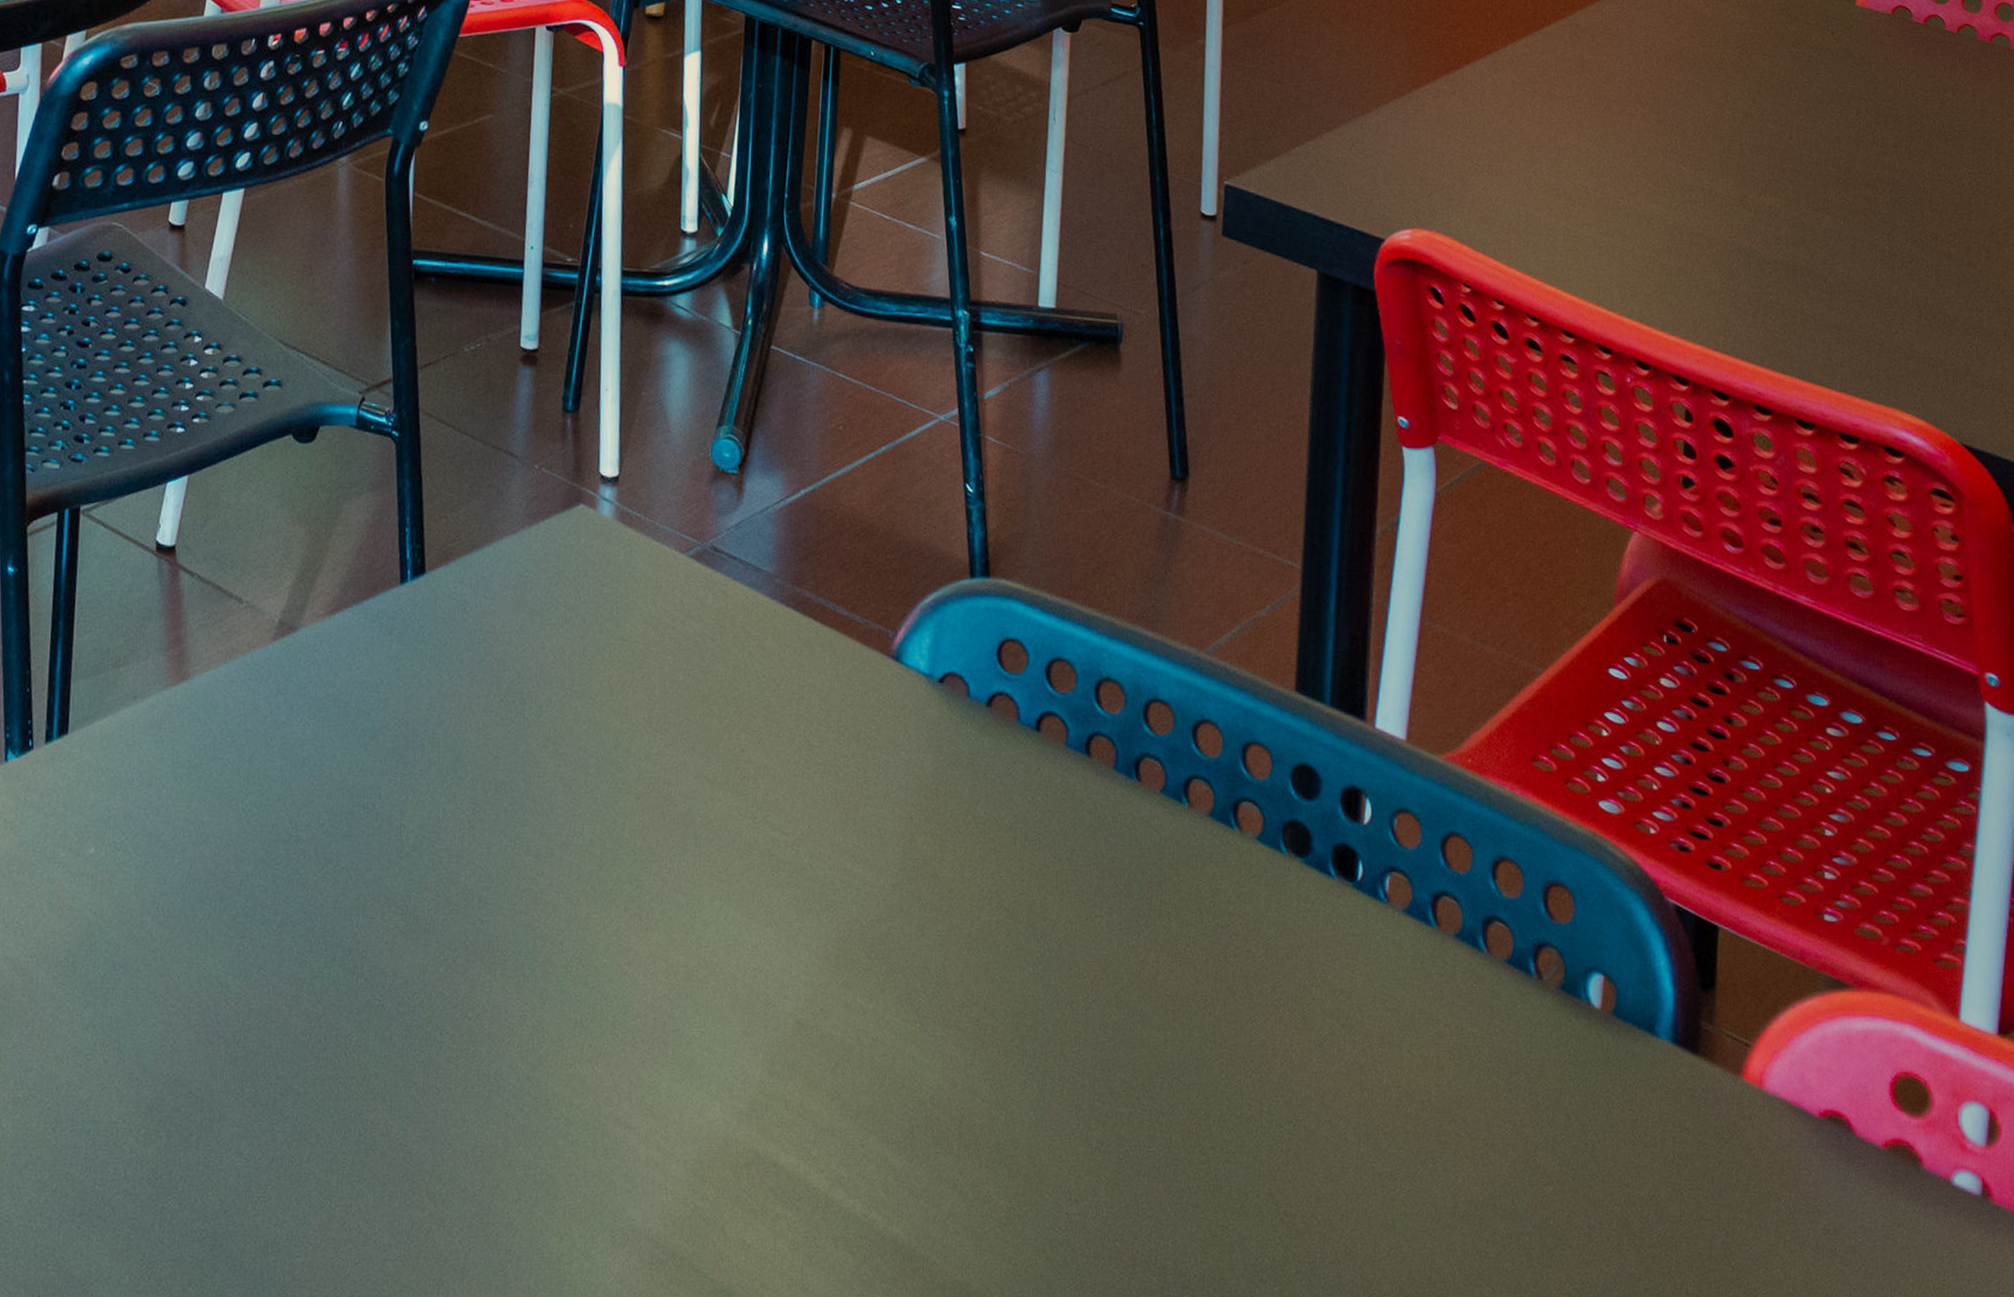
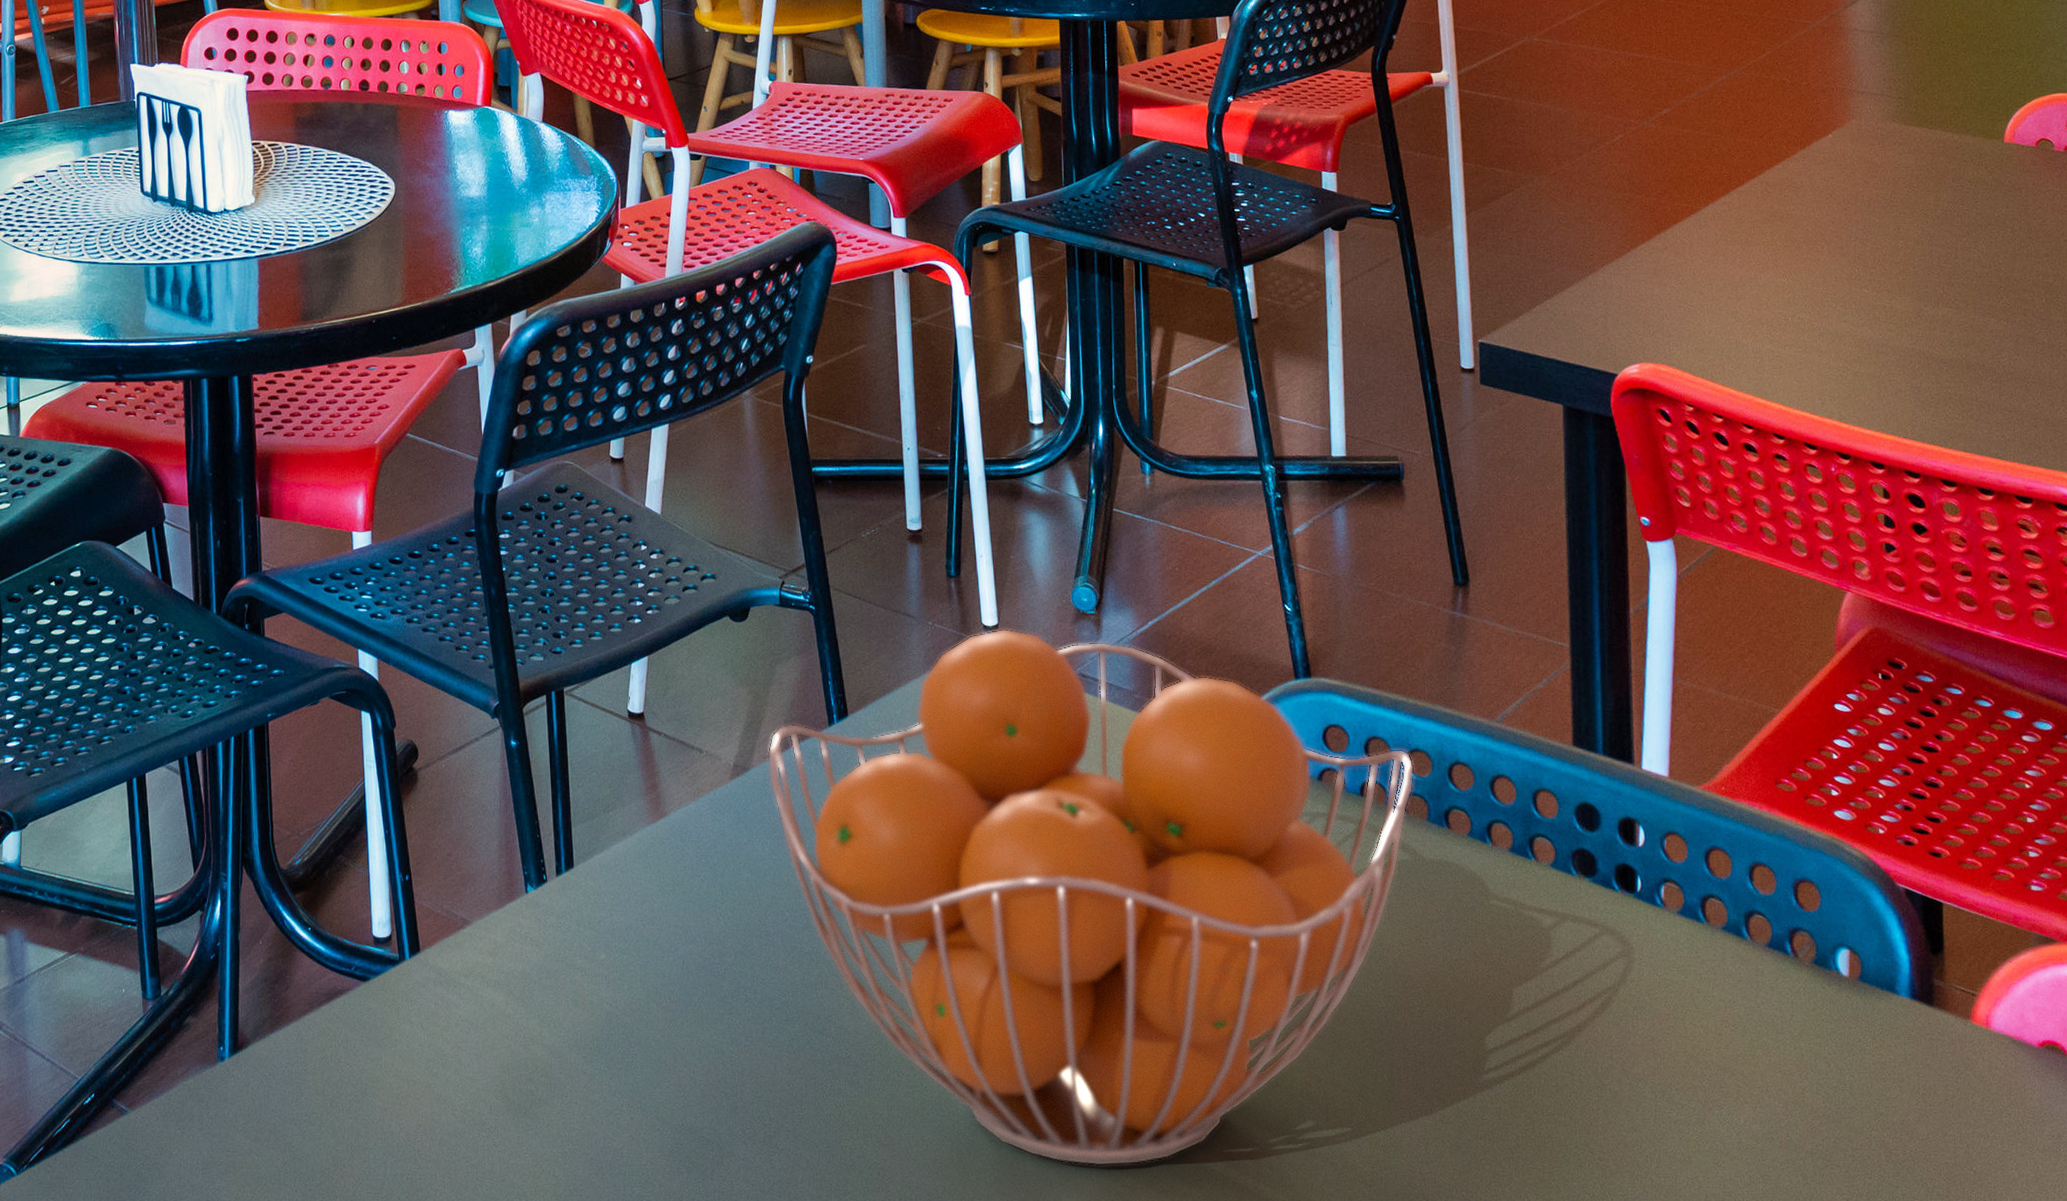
fruit basket: none [320,481,1104,1174] -> present [767,628,1415,1167]

